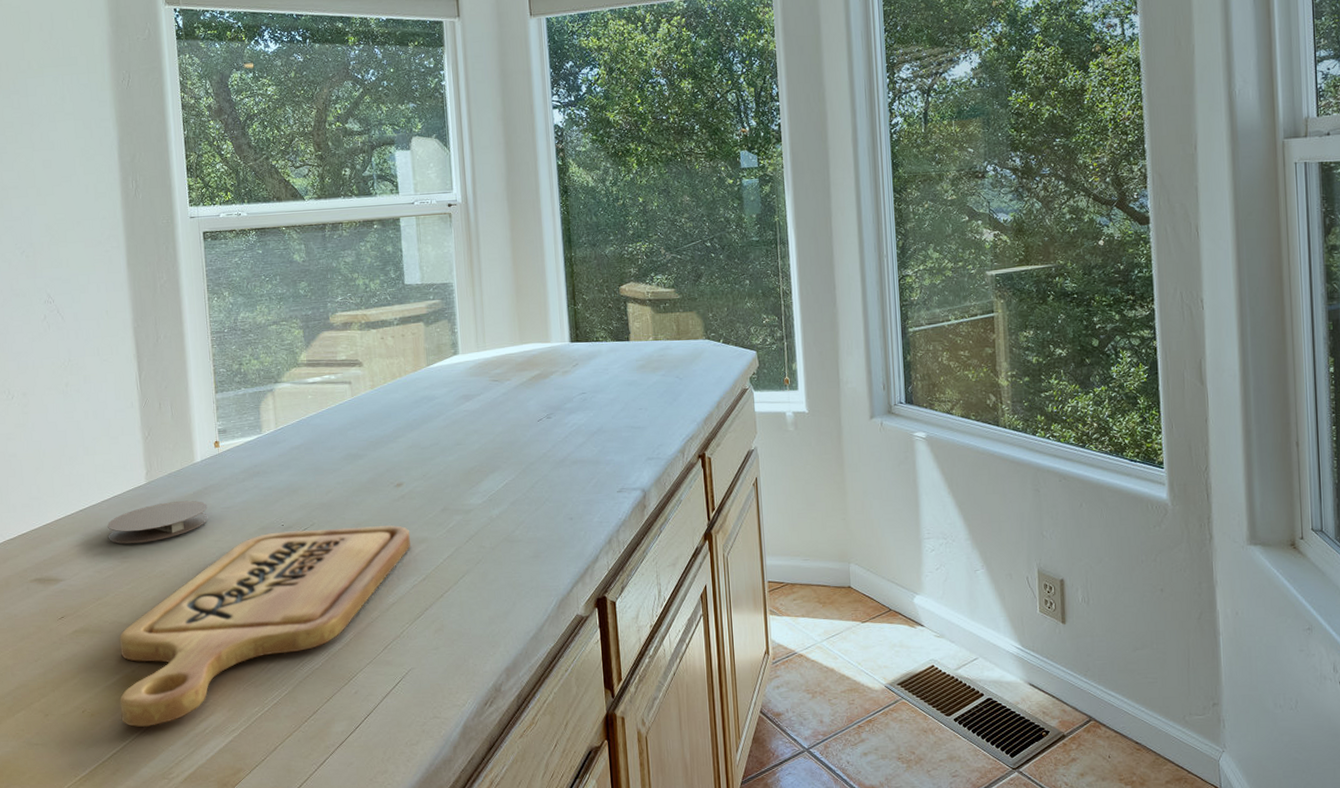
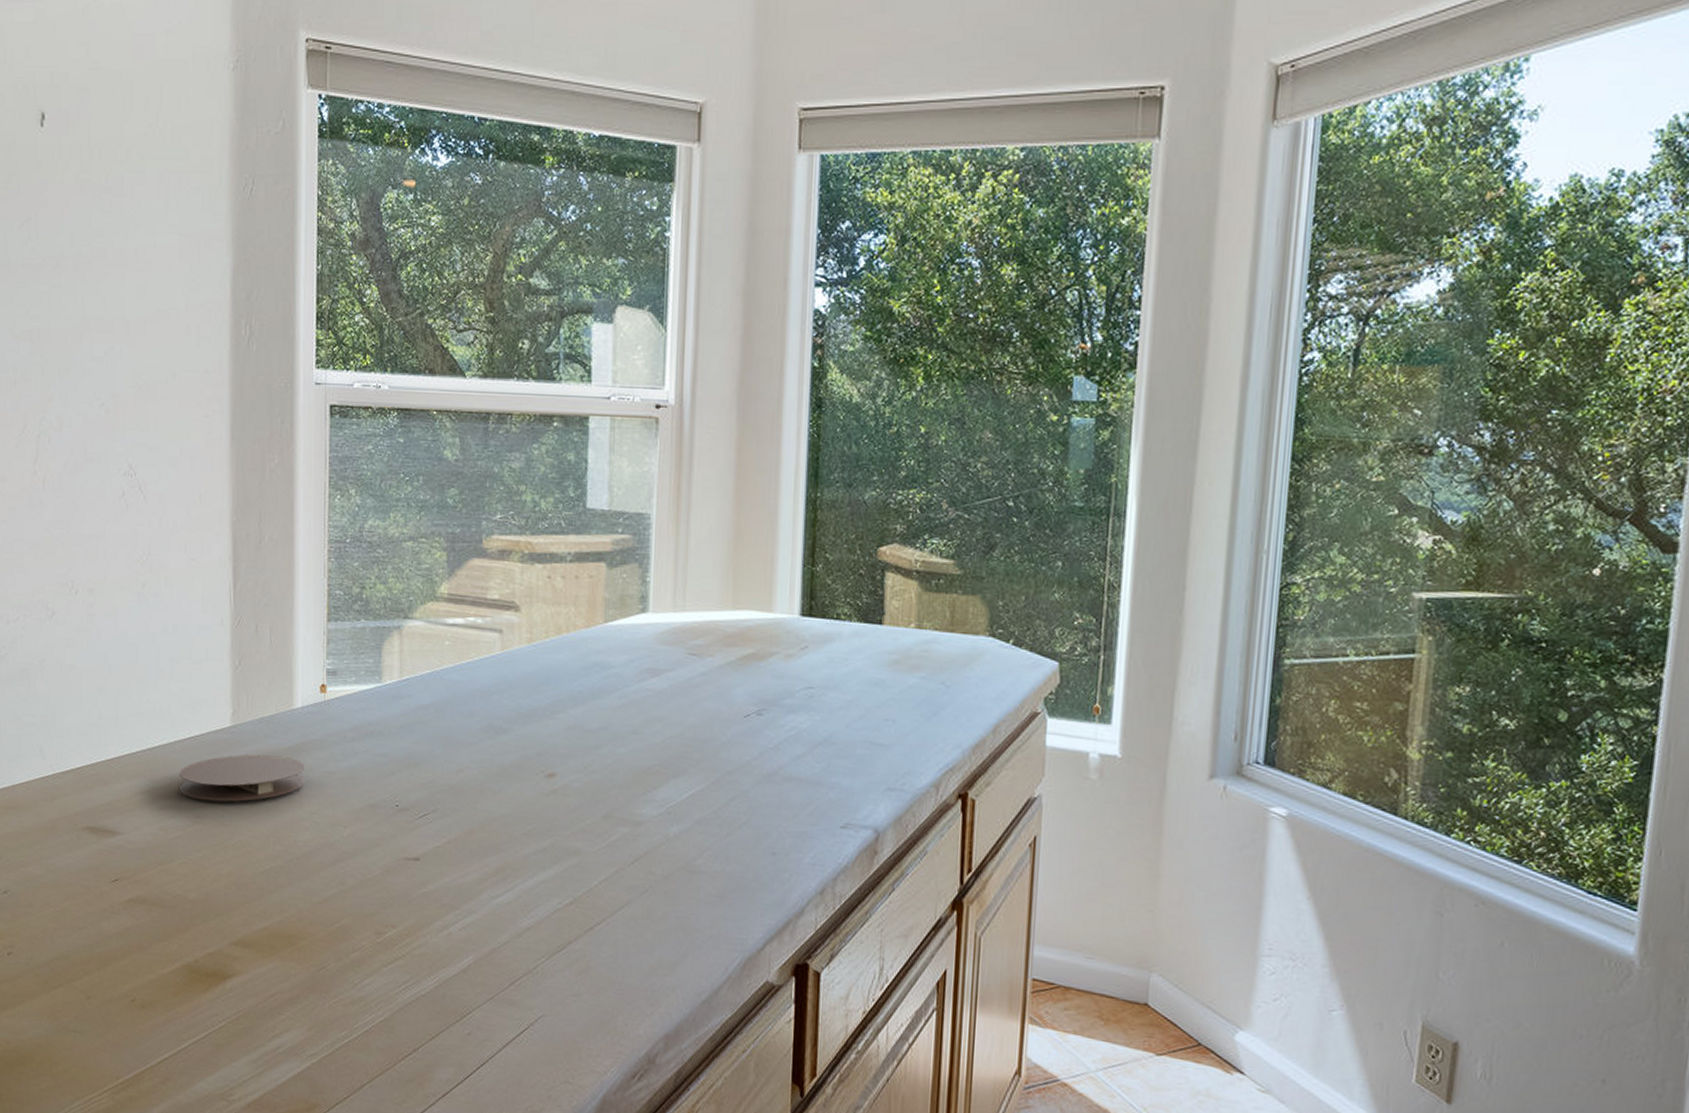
cutting board: present [119,525,410,728] -> none [177,813,558,1033]

